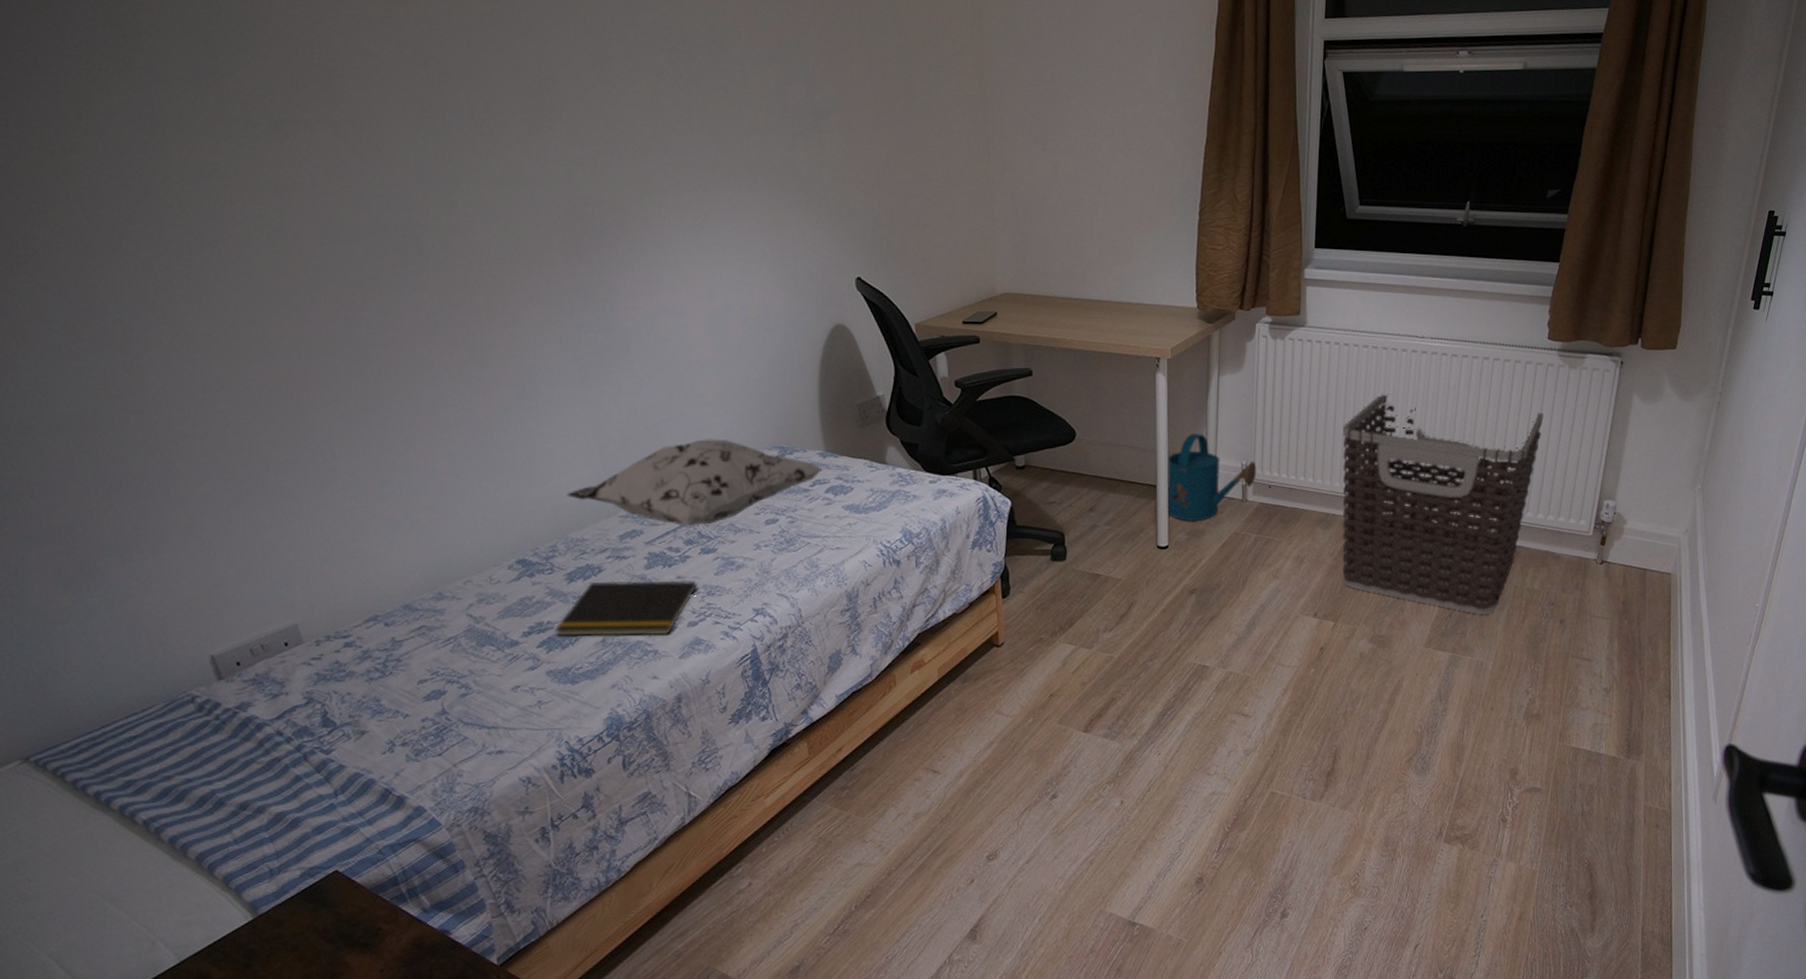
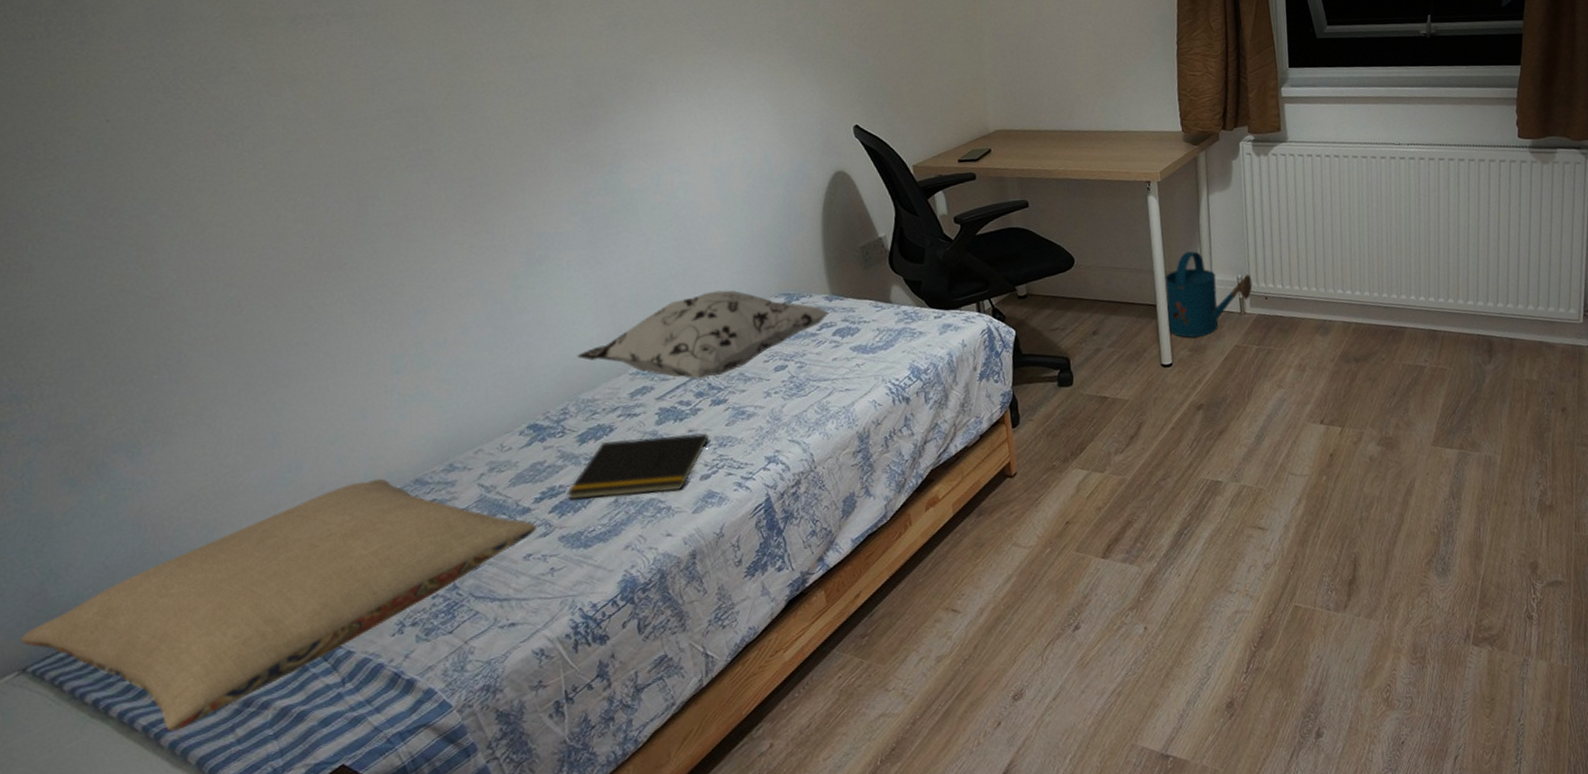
pillow: none [21,601,524,827] -> present [20,478,536,732]
clothes hamper: present [1342,394,1544,615] -> none [1331,200,1523,409]

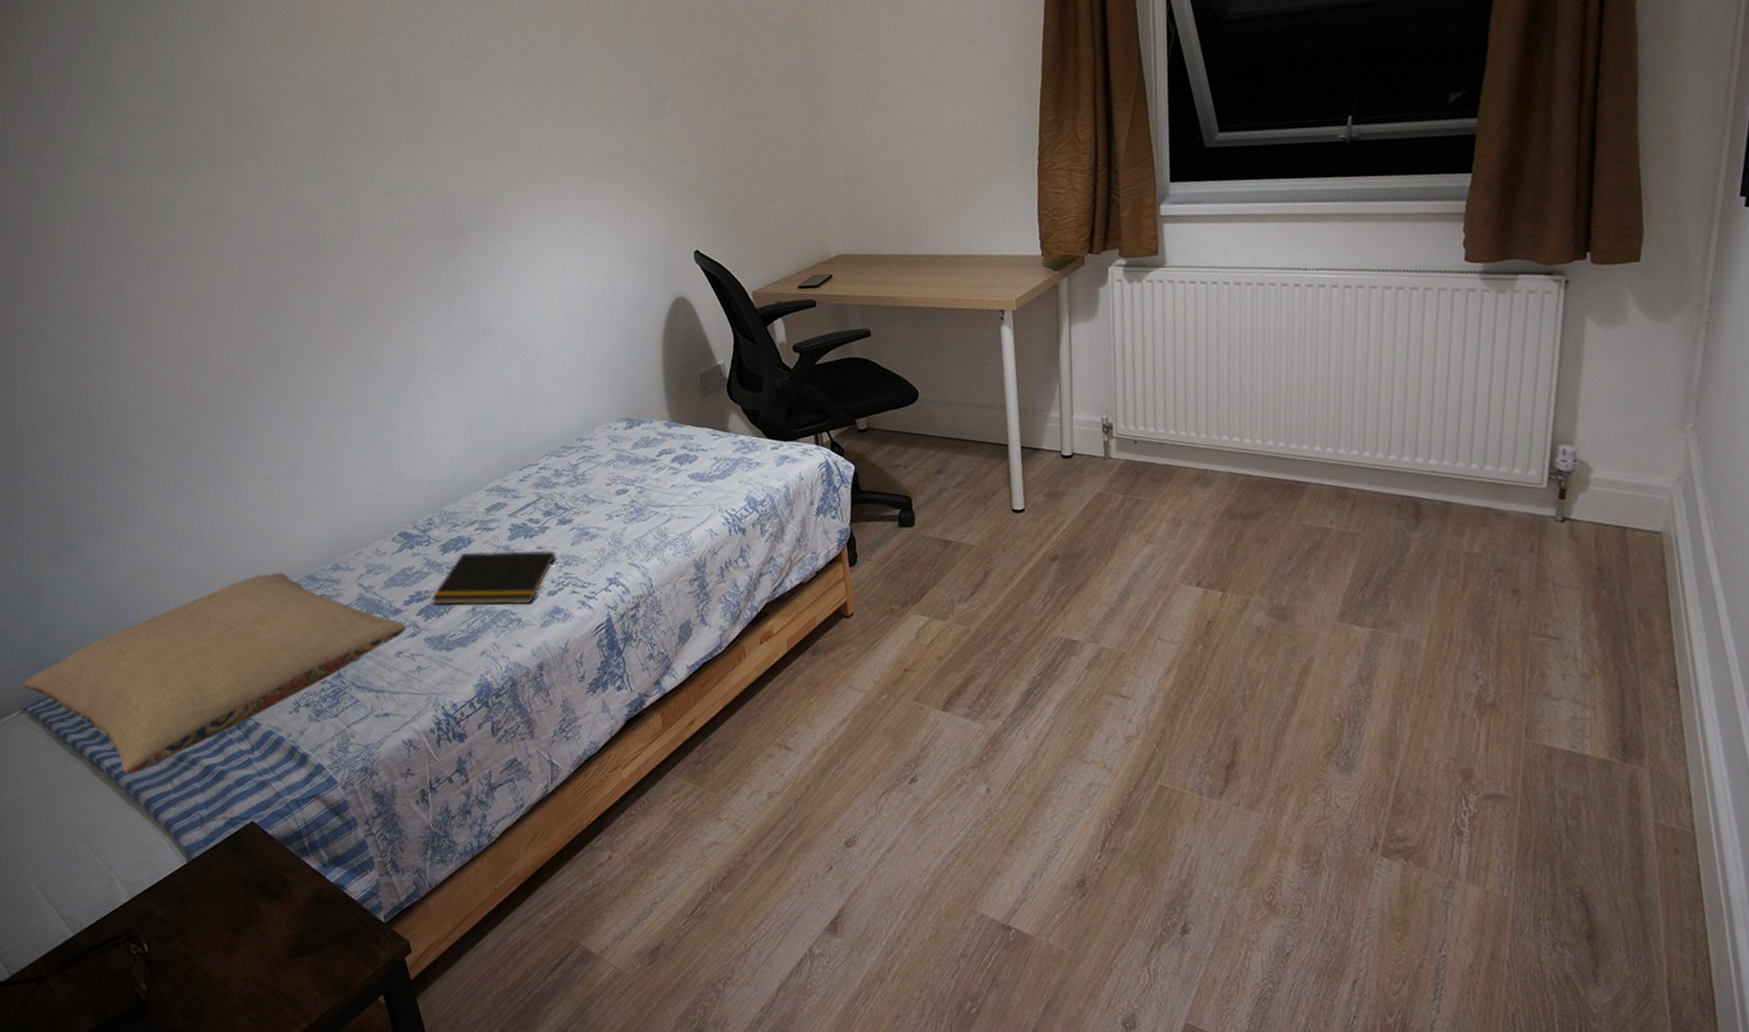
decorative pillow: present [576,290,831,379] -> none [440,413,670,499]
watering can: present [1165,251,1253,338] -> none [1018,387,1120,482]

